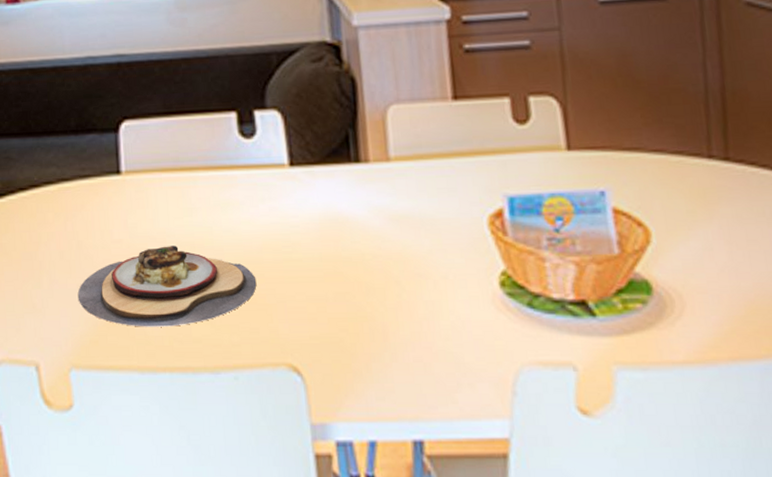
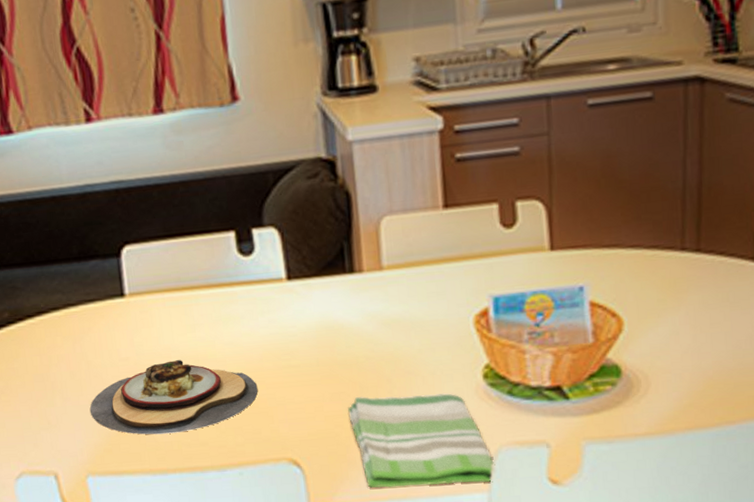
dish towel: none [353,298,517,408] -> present [348,393,495,488]

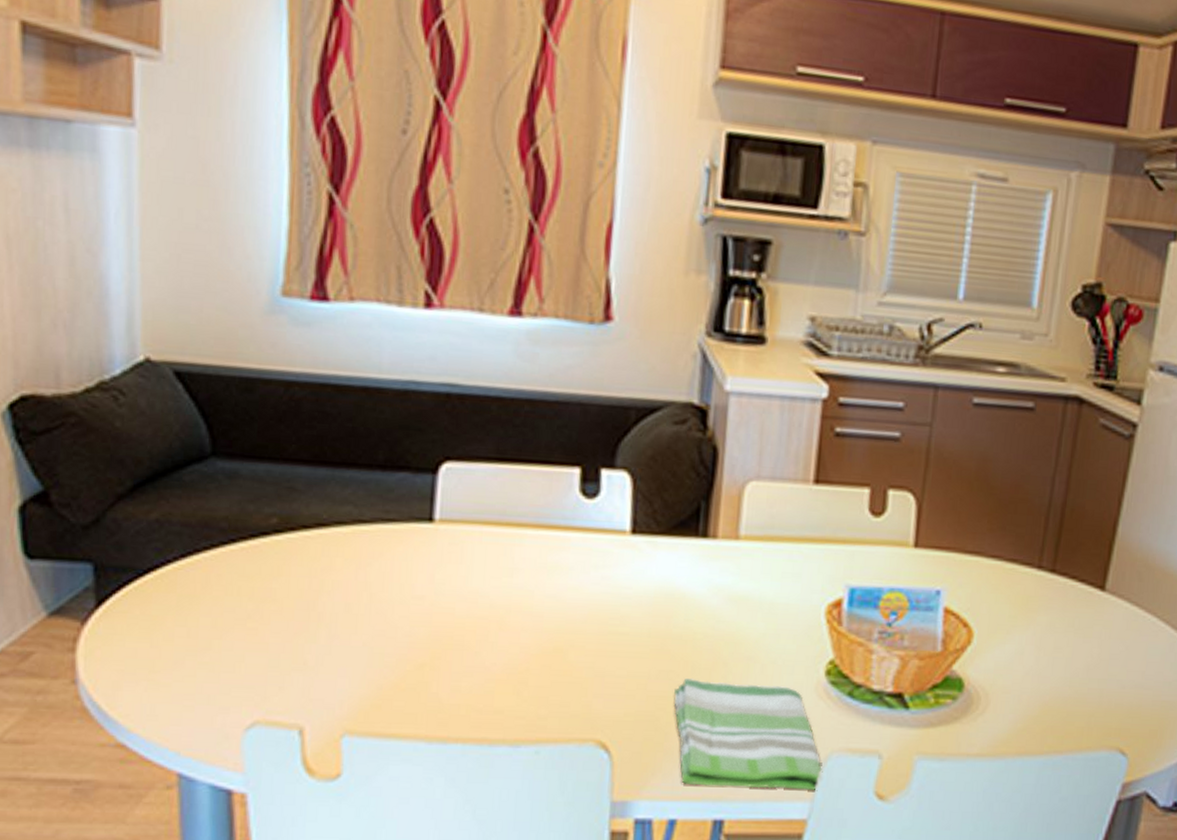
plate: present [89,360,258,435] -> none [362,607,576,695]

